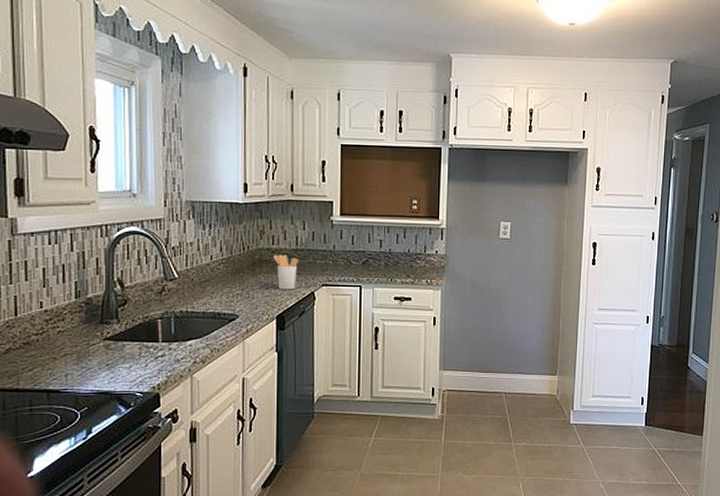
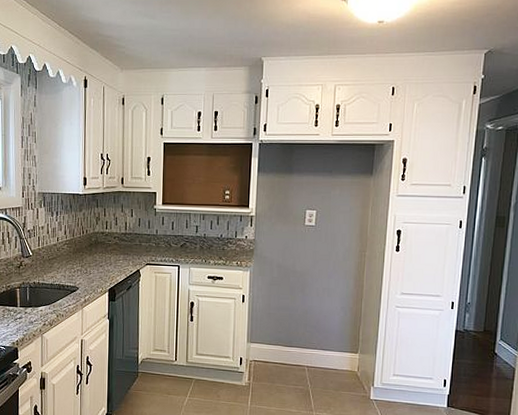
utensil holder: present [274,254,299,290] -> none [107,237,128,268]

